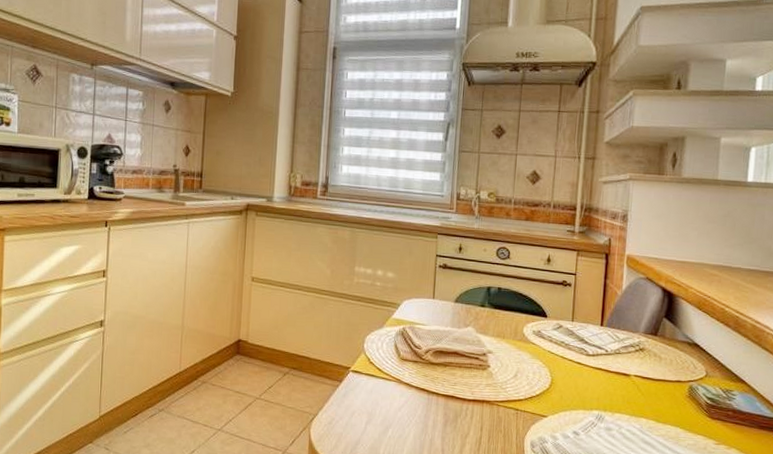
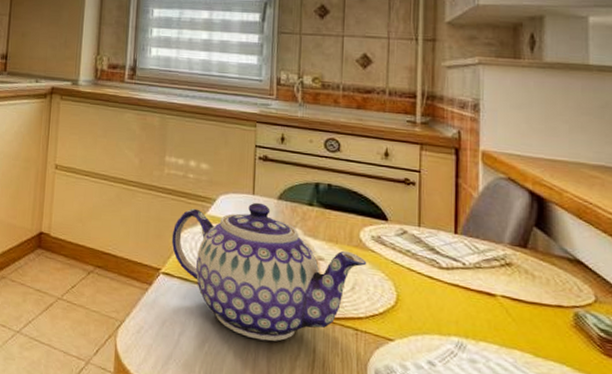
teapot: none [360,305,528,424] -> present [171,202,367,341]

